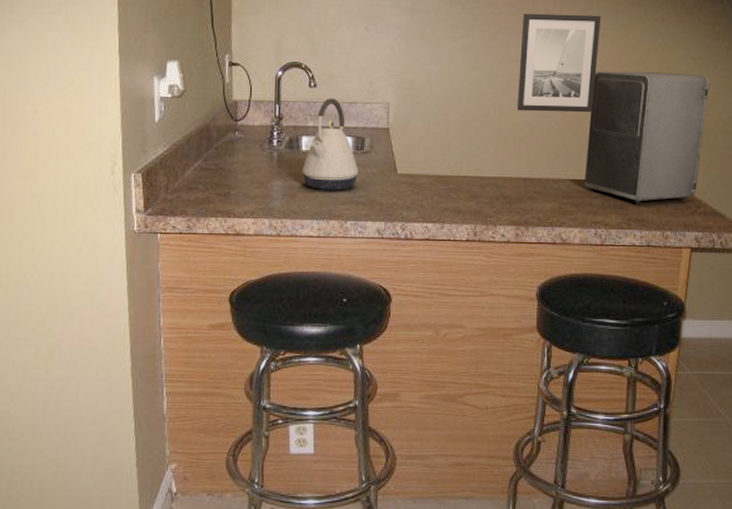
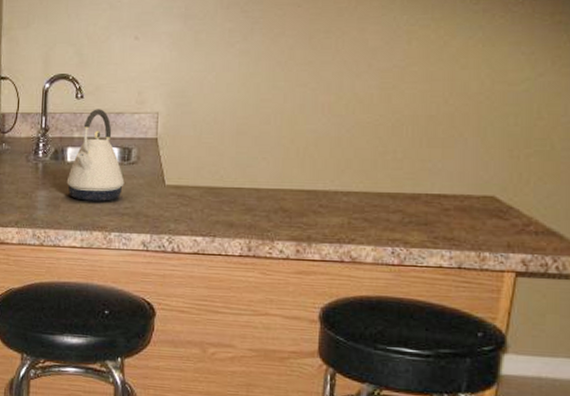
wall art: present [516,13,602,113] -> none [301,10,406,119]
speaker: present [583,71,710,205] -> none [379,71,546,221]

